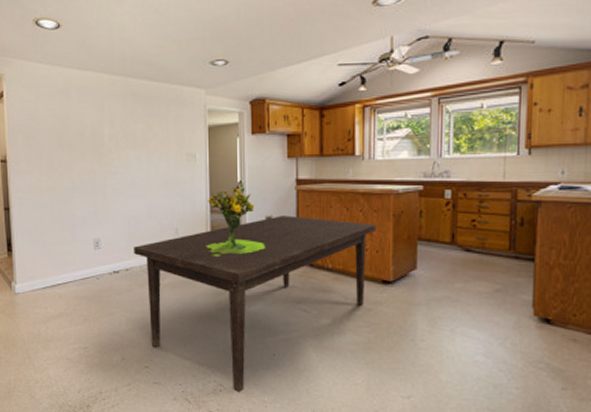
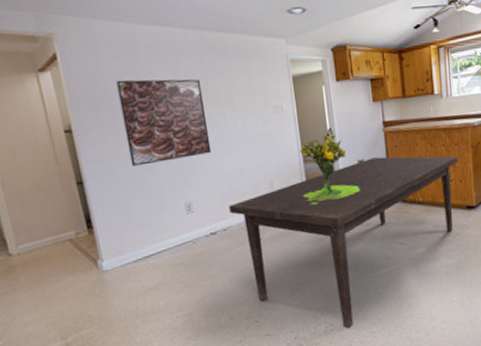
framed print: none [49,118,124,199] -> present [116,79,212,167]

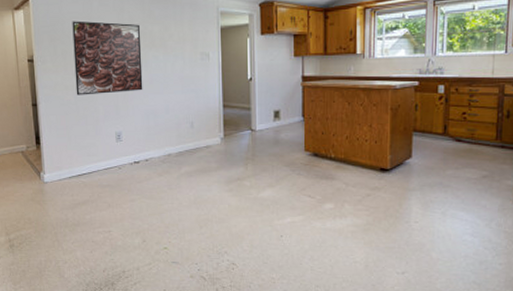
dining table: present [229,156,459,329] -> none [153,110,376,271]
bouquet: present [300,130,360,205] -> none [219,80,274,148]

